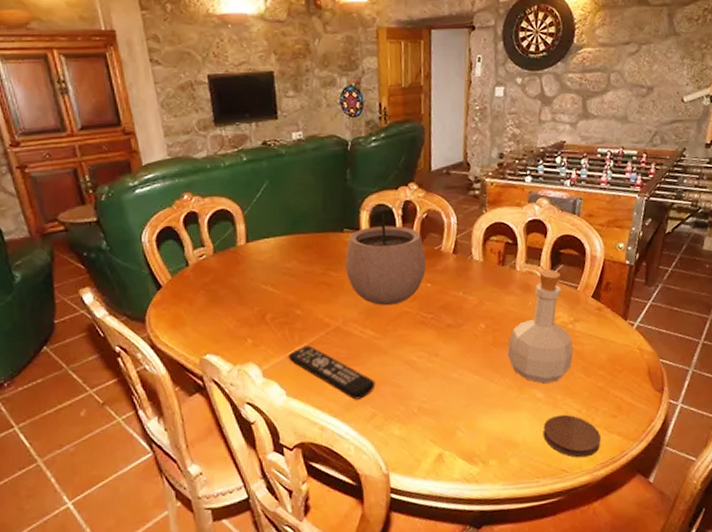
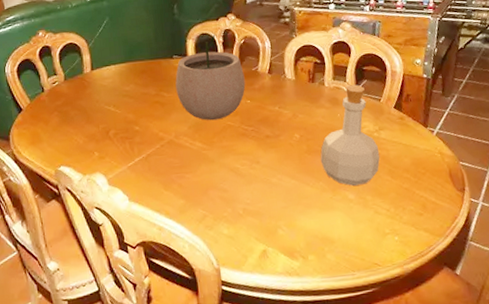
remote control: present [287,345,376,400] -> none [129,156,205,203]
coaster: present [543,414,601,458] -> none [356,213,409,253]

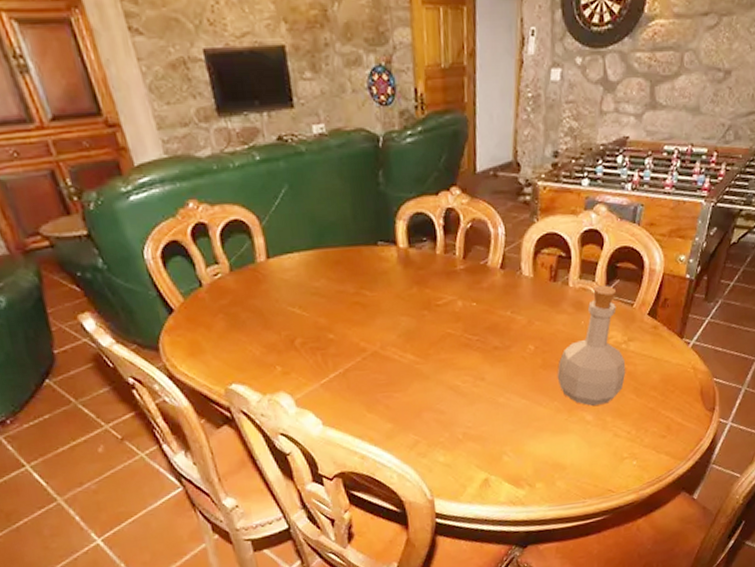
plant pot: present [175,35,246,121] -> none [380,215,471,328]

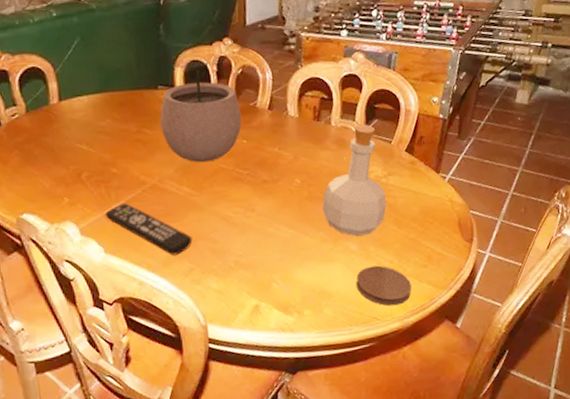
remote control: none [321,371,418,427] -> present [104,203,193,255]
plant pot: none [380,215,471,328] -> present [160,62,242,163]
coaster: none [591,436,649,478] -> present [356,265,412,306]

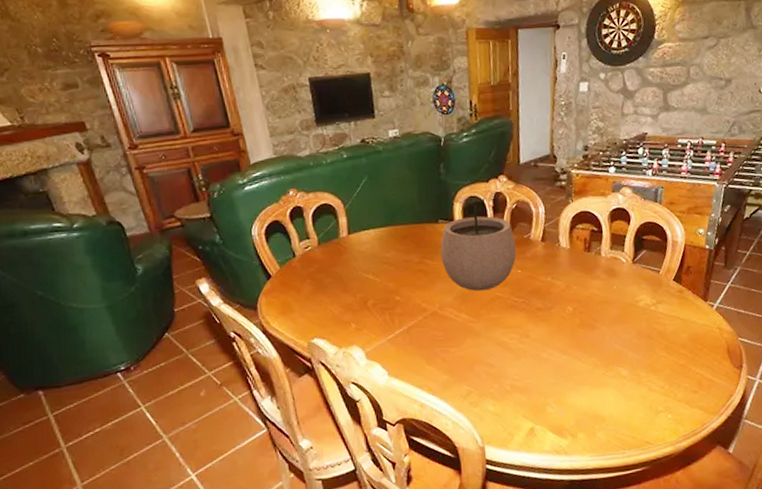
remote control: present [104,203,193,255] -> none [388,328,471,379]
bottle: present [322,124,387,236] -> none [593,255,657,362]
coaster: present [356,265,412,306] -> none [628,390,683,431]

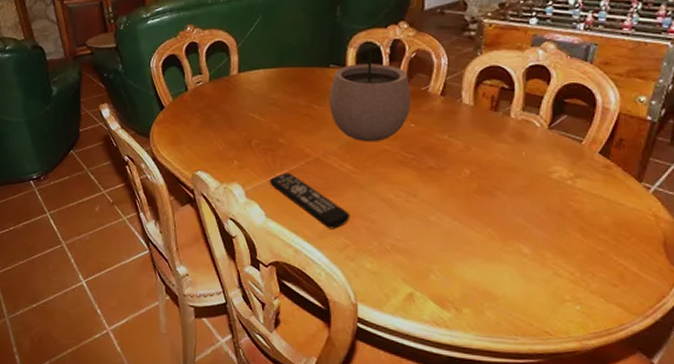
remote control: none [388,328,471,379] -> present [269,172,350,229]

